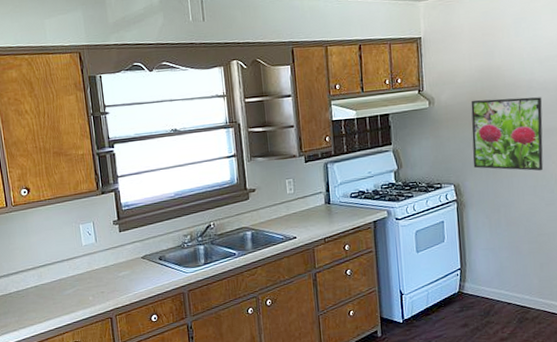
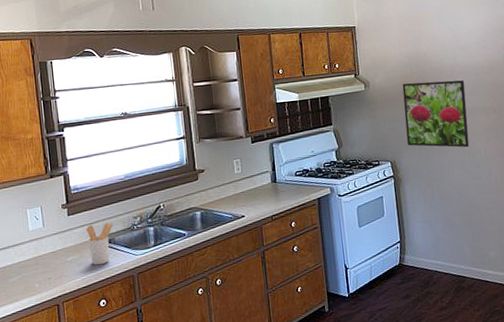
utensil holder: none [137,239,164,282] -> present [86,222,114,265]

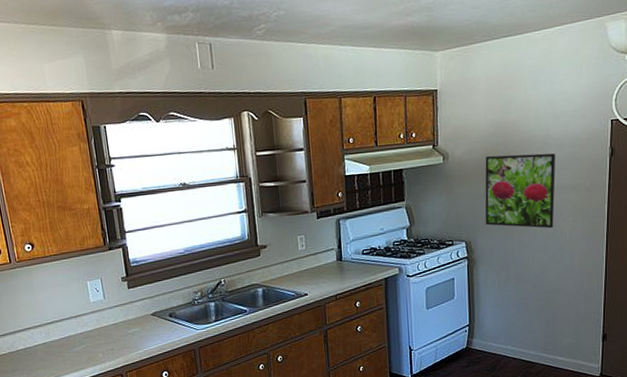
utensil holder: present [86,222,114,265] -> none [147,296,174,338]

